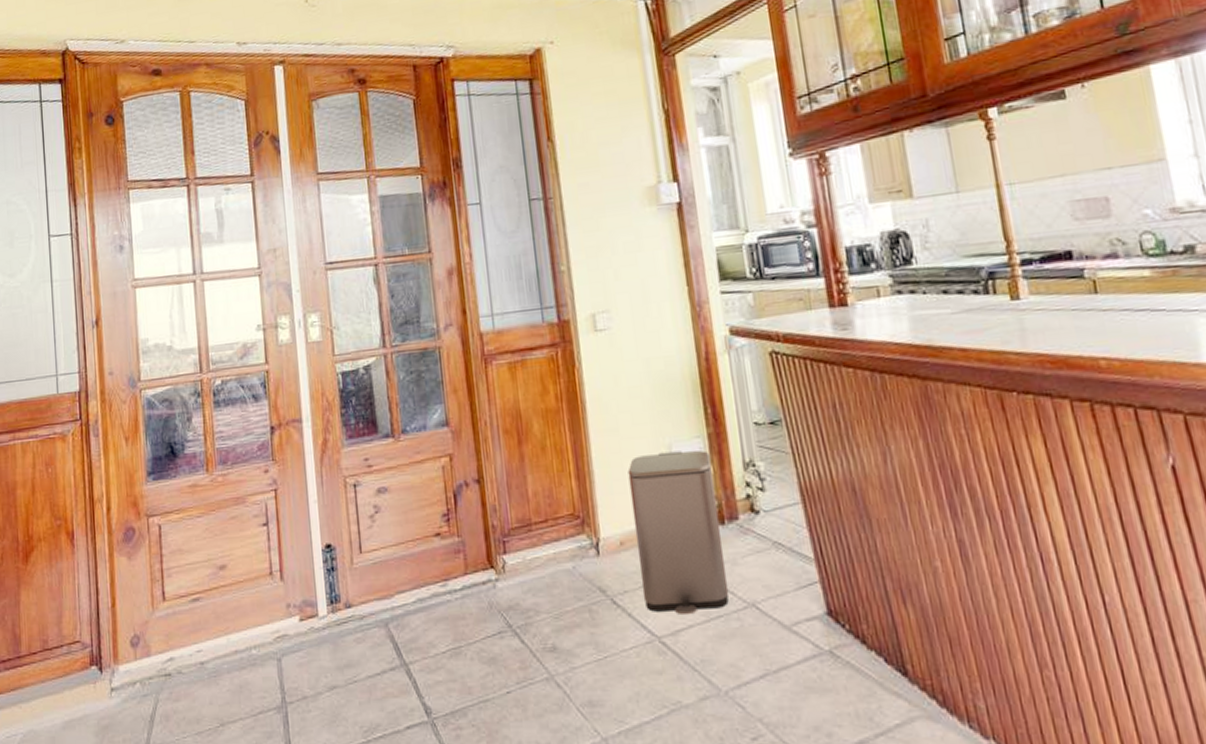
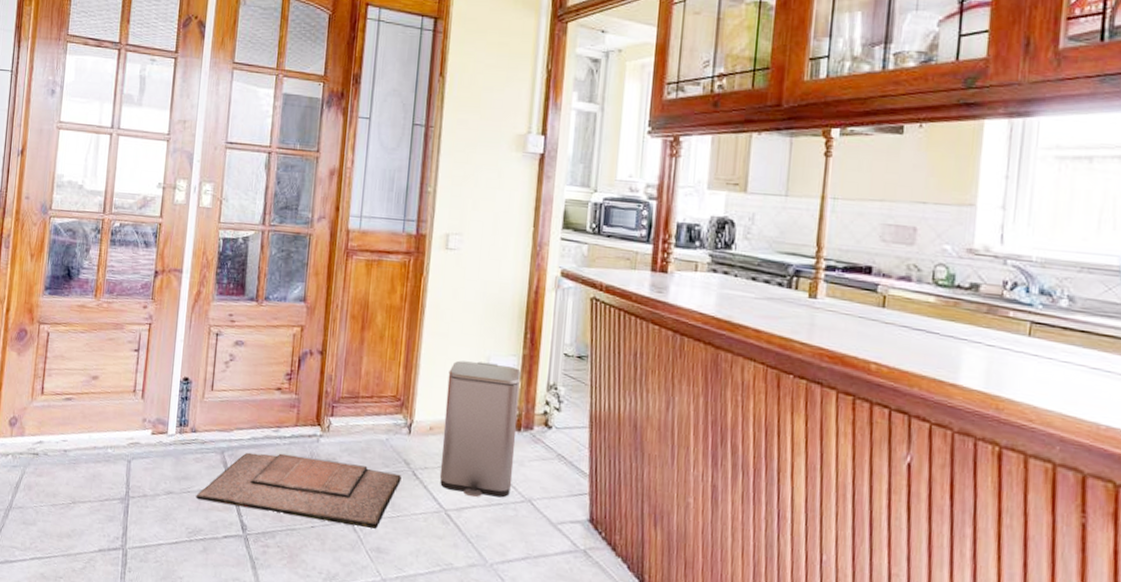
doormat: none [364,605,600,687] -> present [196,452,402,529]

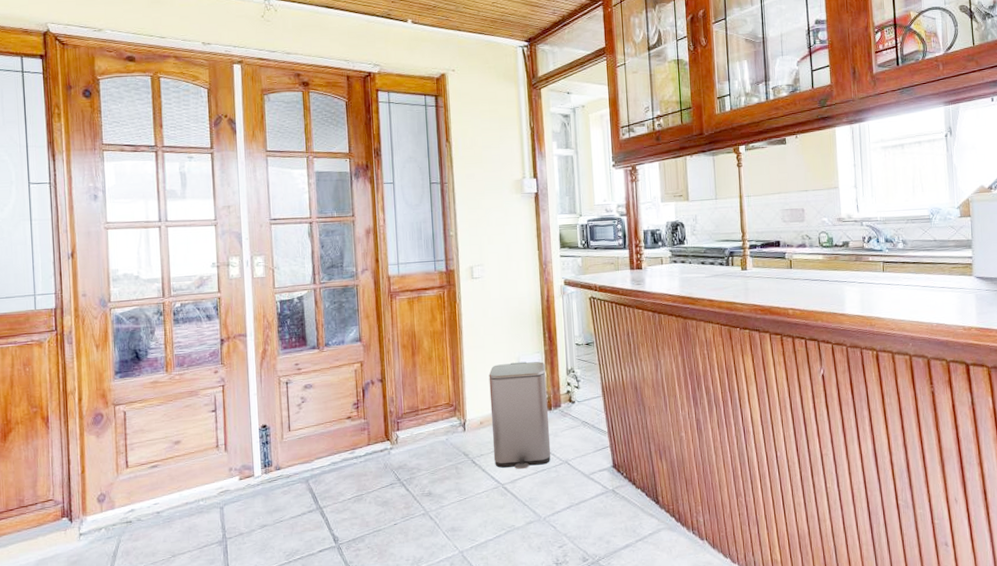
doormat: present [196,452,402,529] -> none [288,465,463,525]

